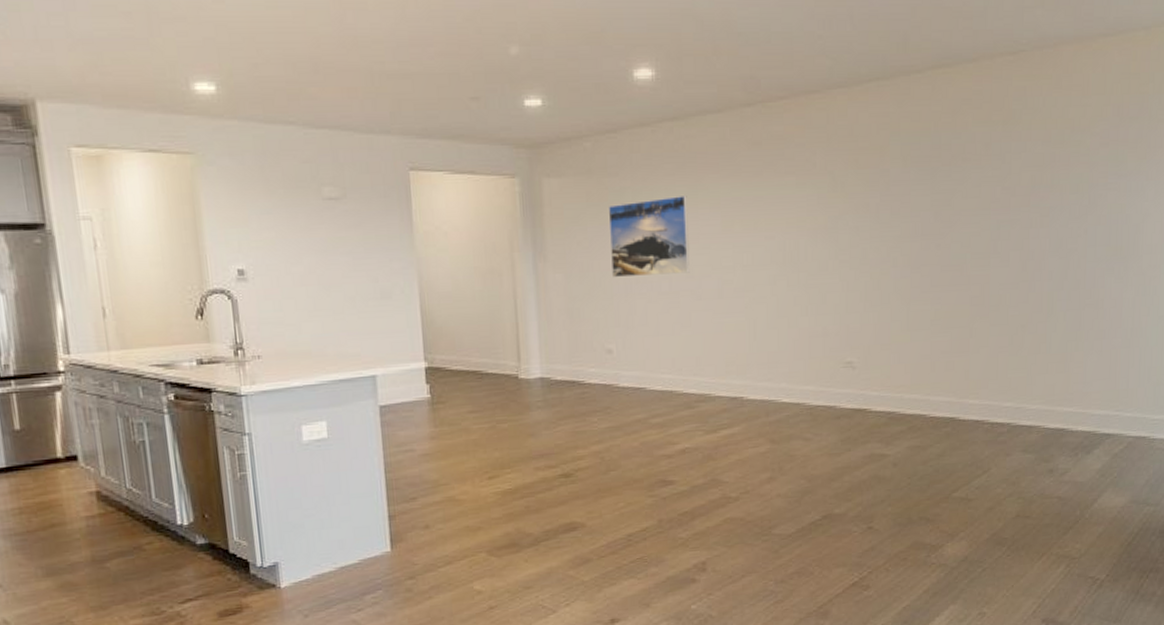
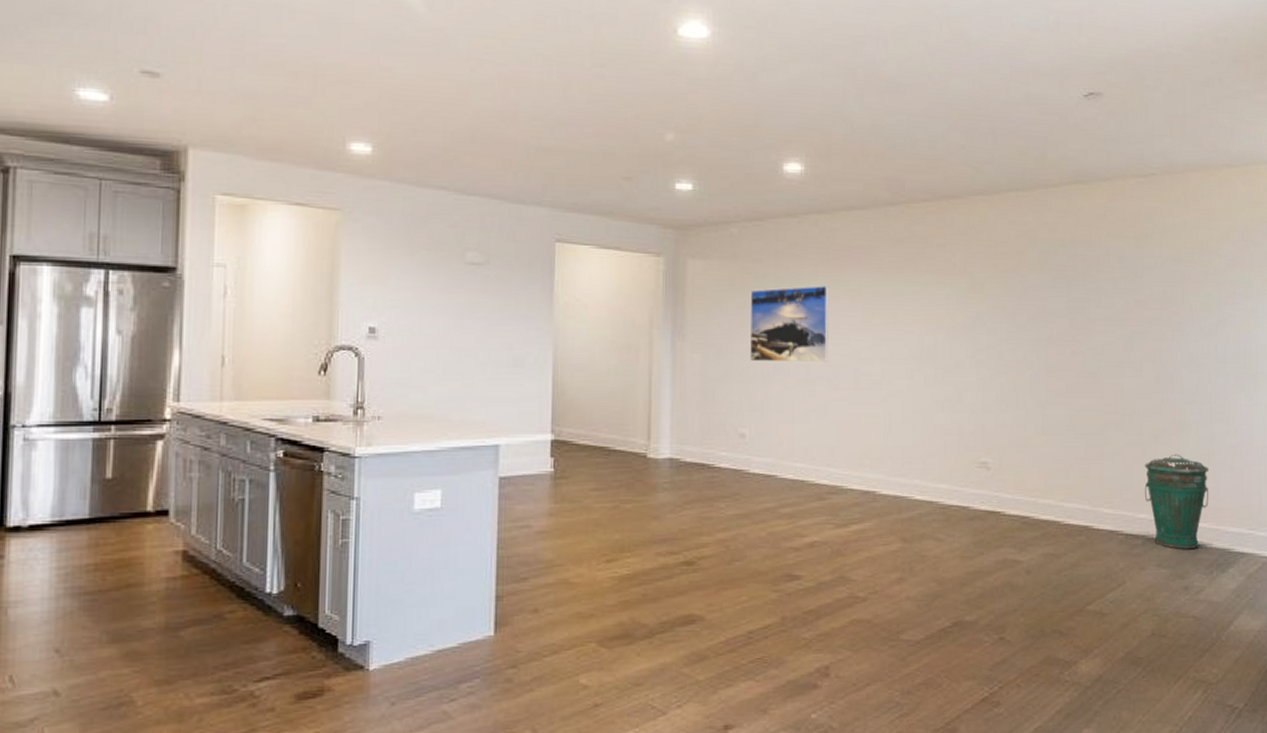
trash can: none [1010,341,1077,434] -> present [1144,454,1210,549]

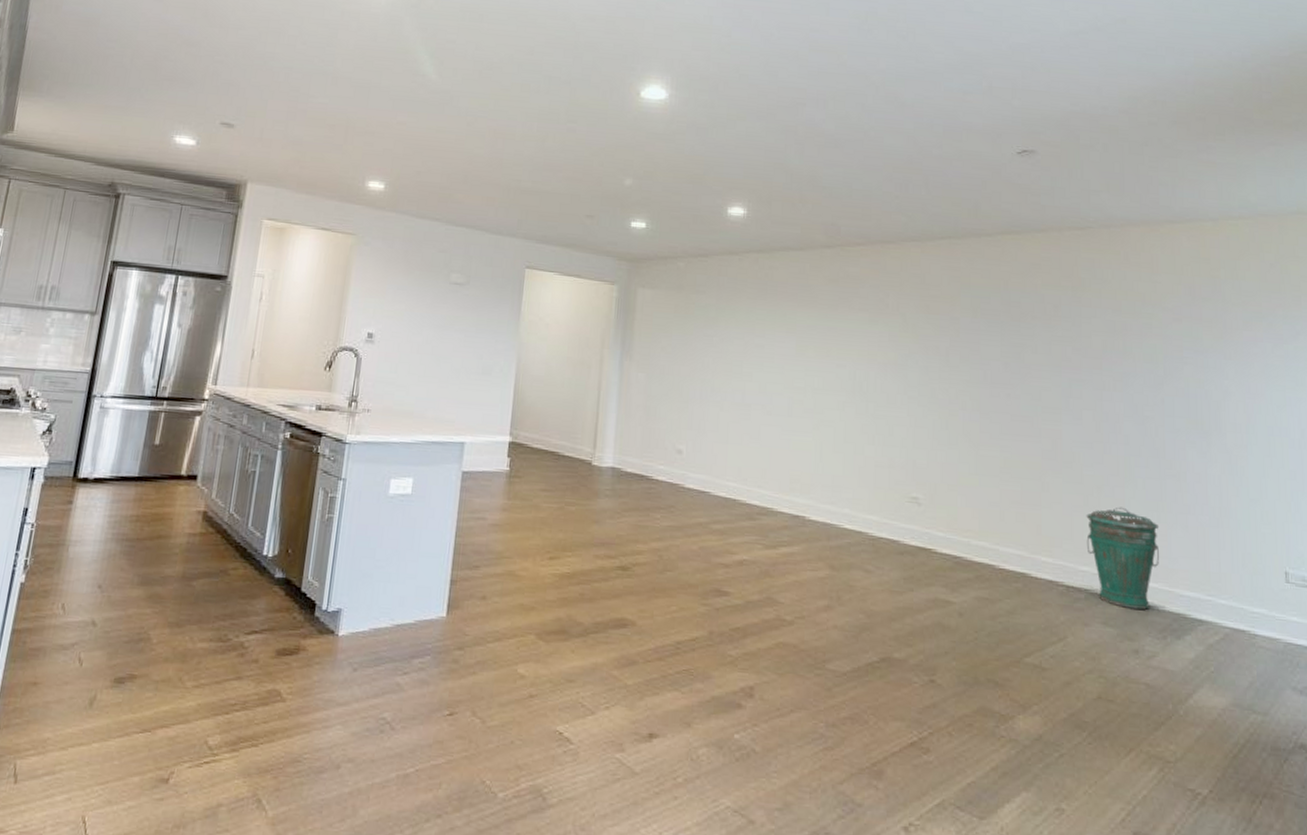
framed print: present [750,286,829,362] -> none [690,317,766,389]

